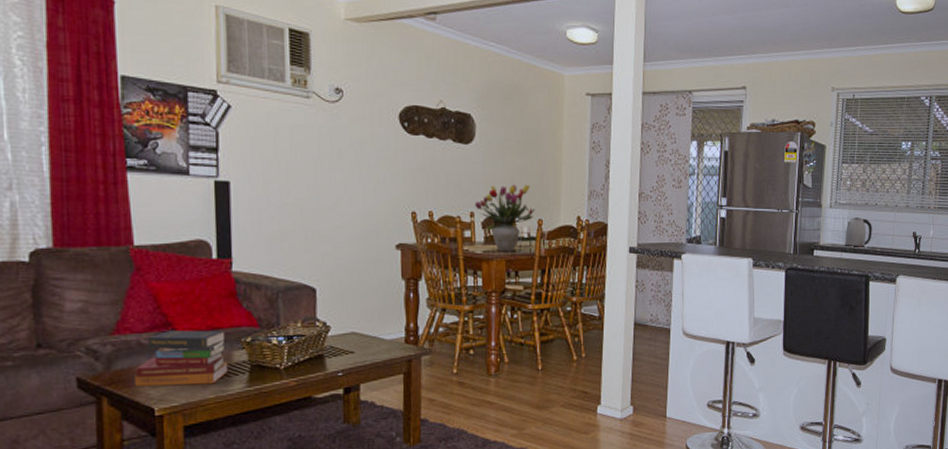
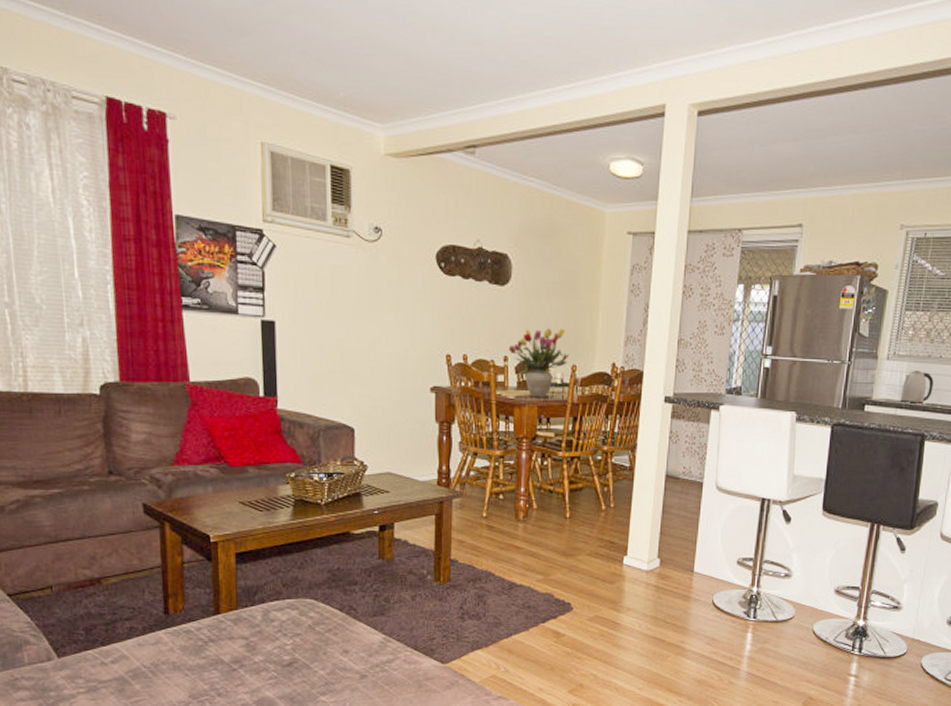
books: present [134,330,228,387] -> none [192,464,274,516]

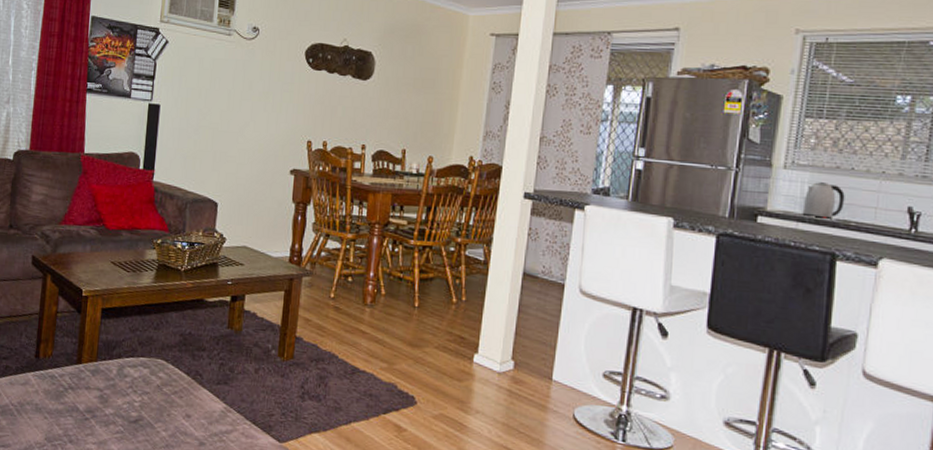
flower arrangement: present [508,328,570,398] -> none [366,120,427,186]

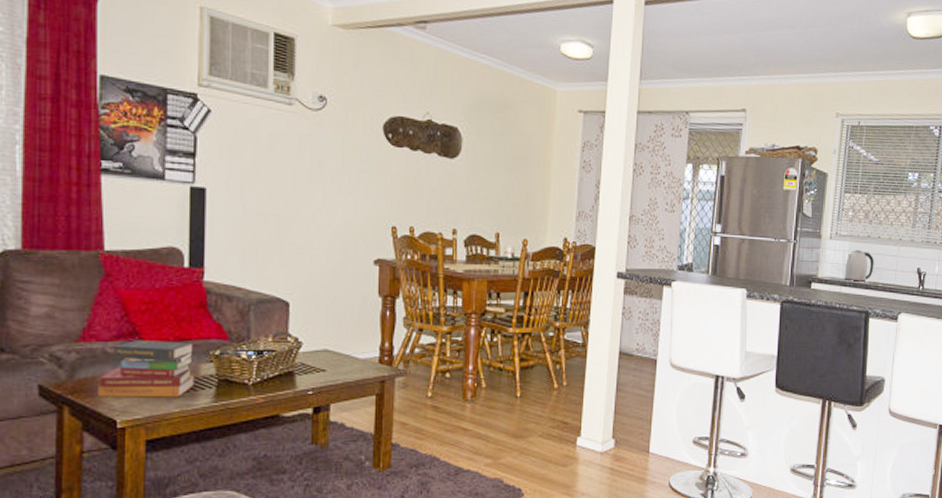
books: none [71,226,142,276] -> present [98,340,195,398]

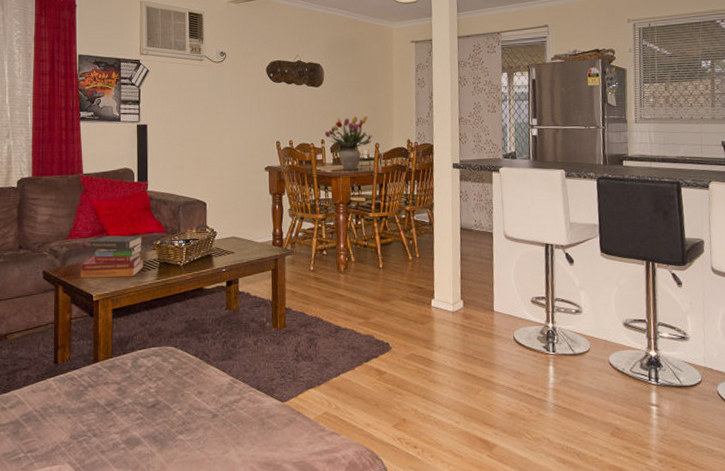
flower arrangement: none [457,202,521,272] -> present [324,116,373,171]
kettle: present [844,250,874,283] -> none [652,130,680,159]

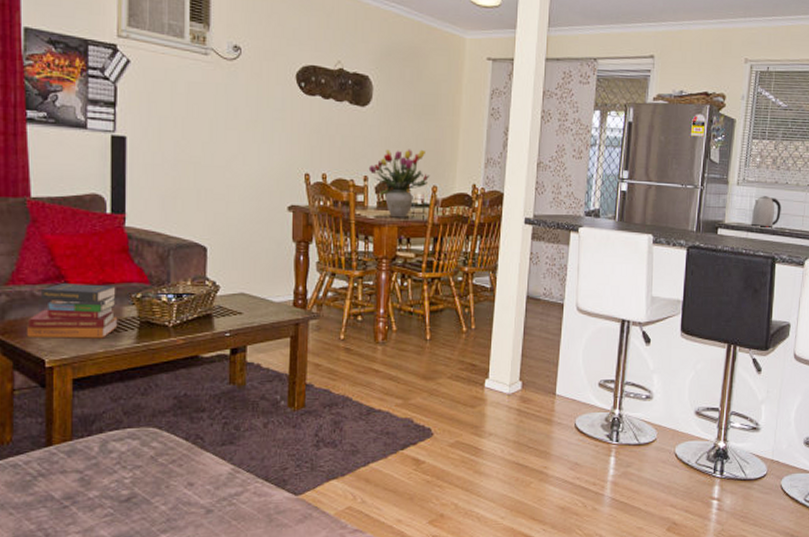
kettle: none [652,130,680,159] -> present [751,196,782,229]

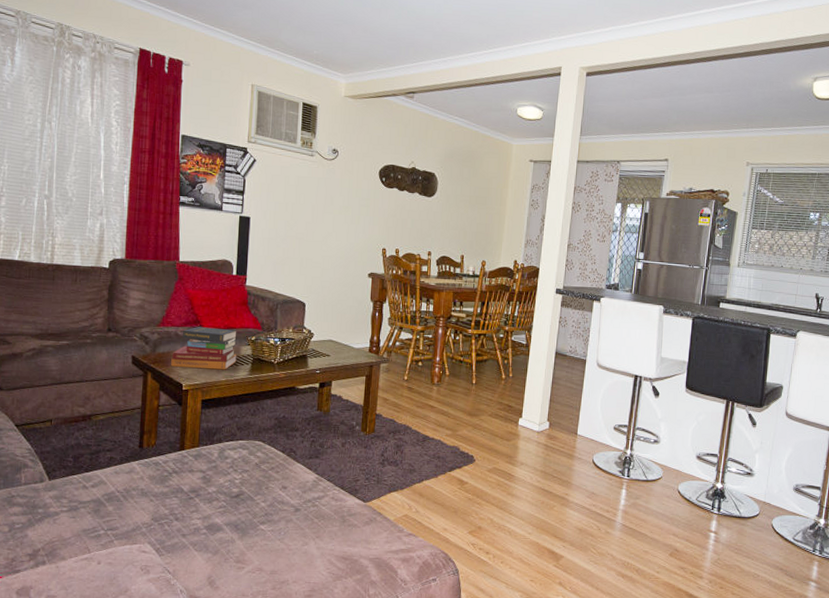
flower arrangement: present [368,149,430,218] -> none [432,231,481,286]
kettle: present [751,196,782,229] -> none [749,277,777,305]

